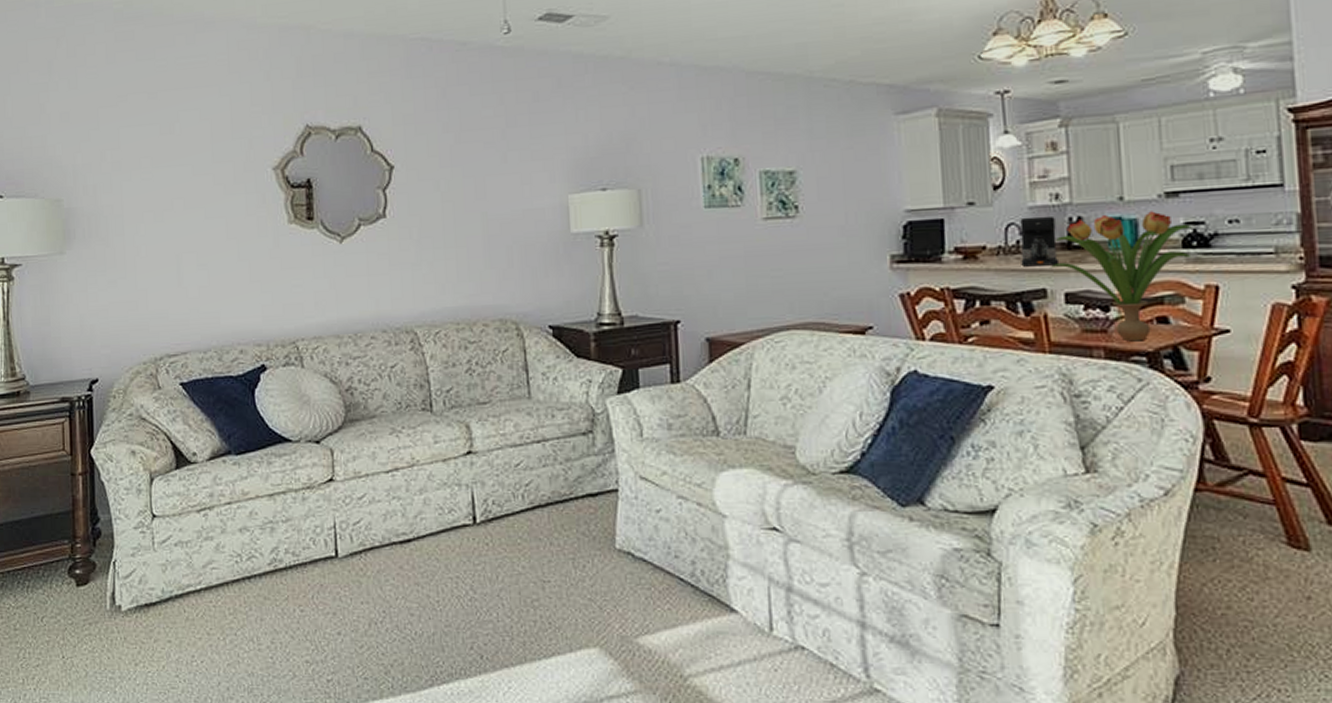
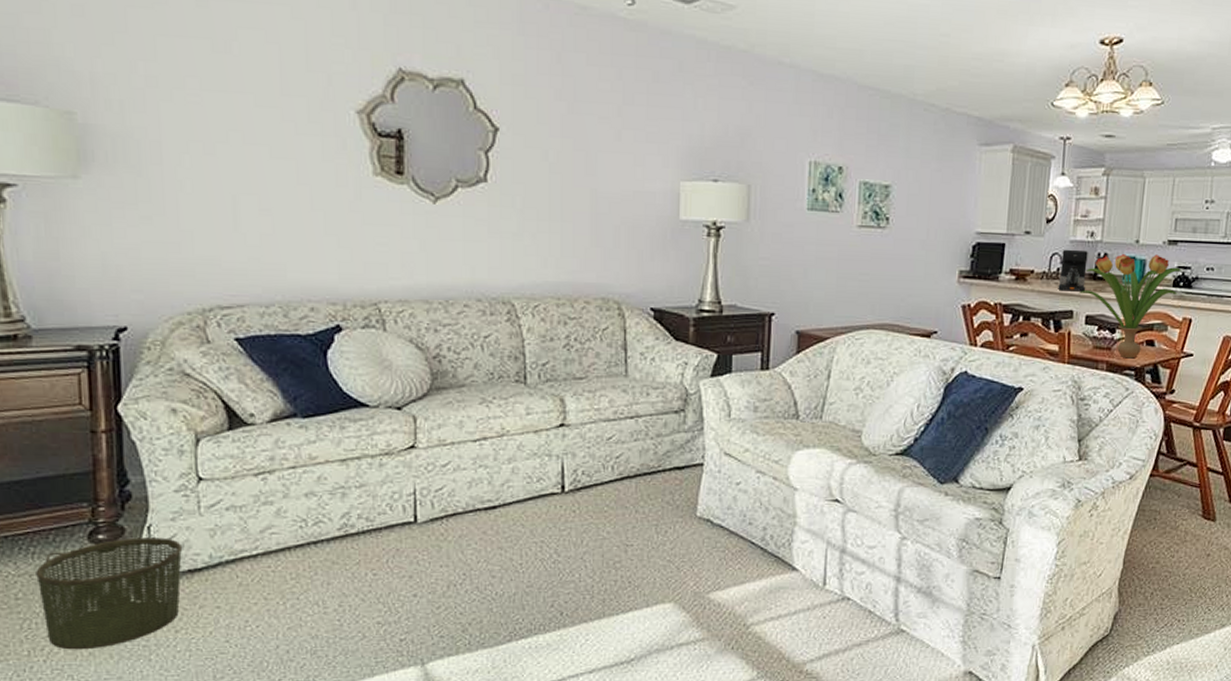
basket: none [29,572,141,680] -> present [36,537,183,650]

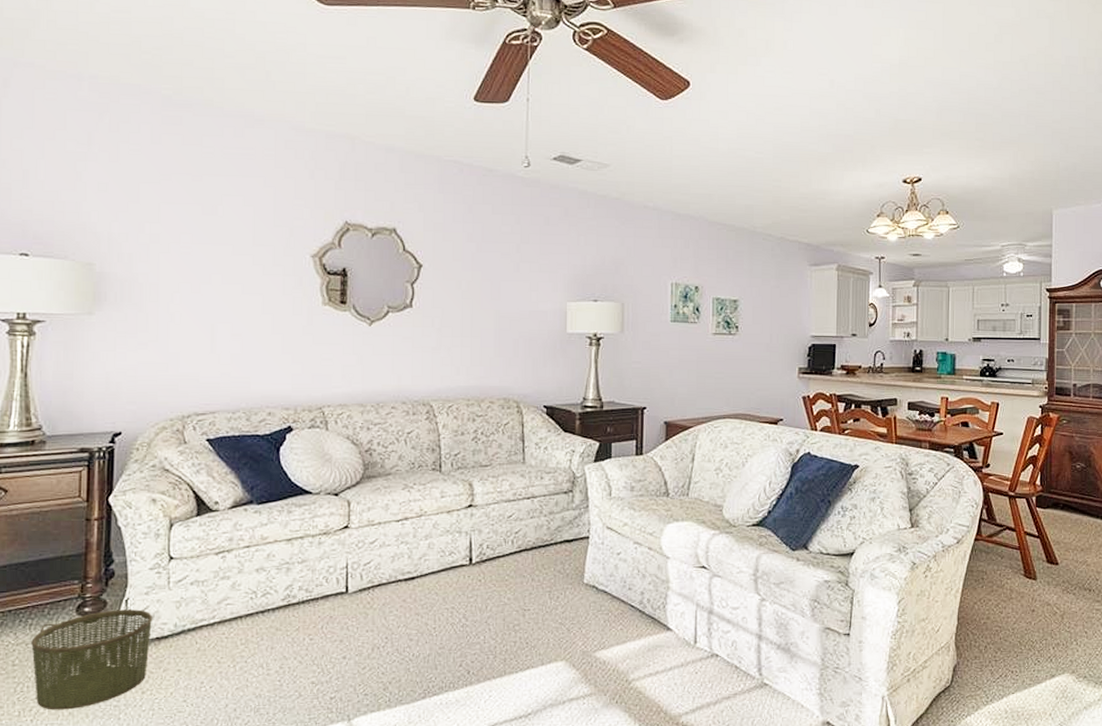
coffee maker: present [1058,249,1088,292] -> none [883,347,907,383]
flower arrangement: present [1078,254,1183,359] -> none [900,350,988,438]

